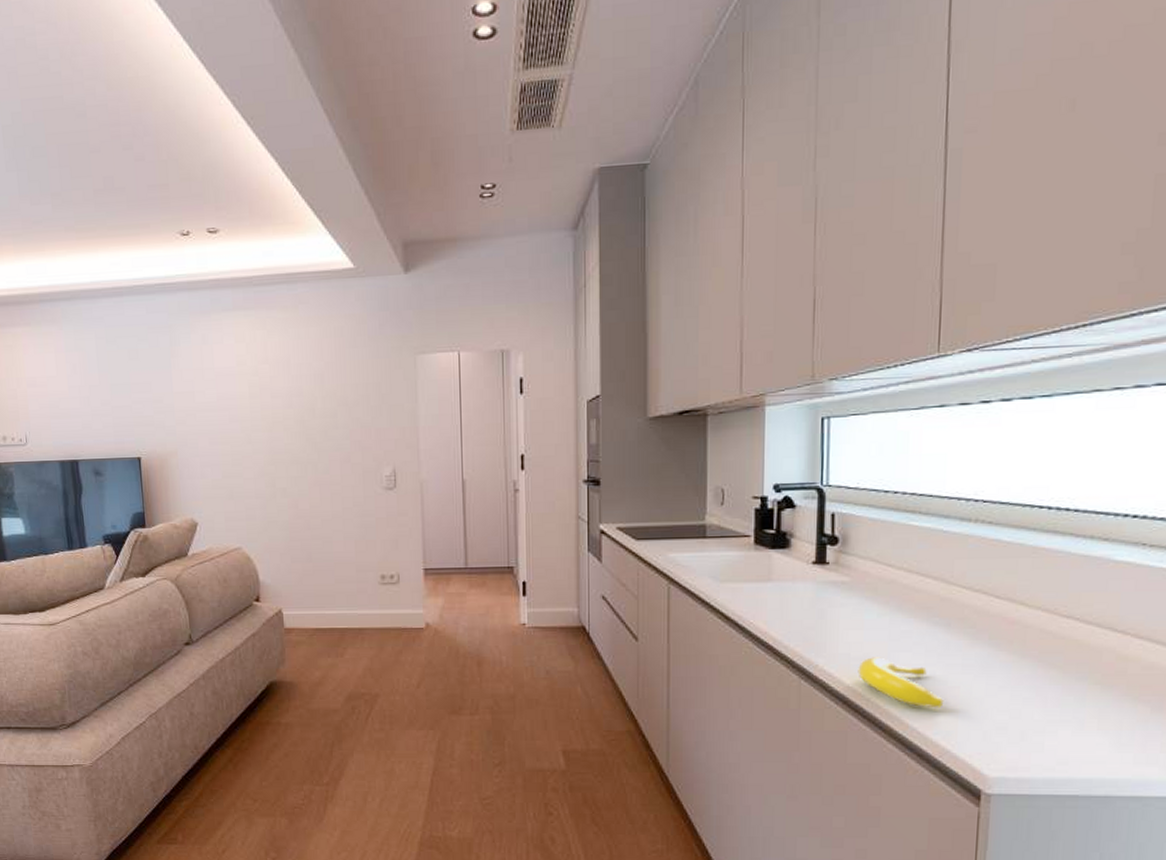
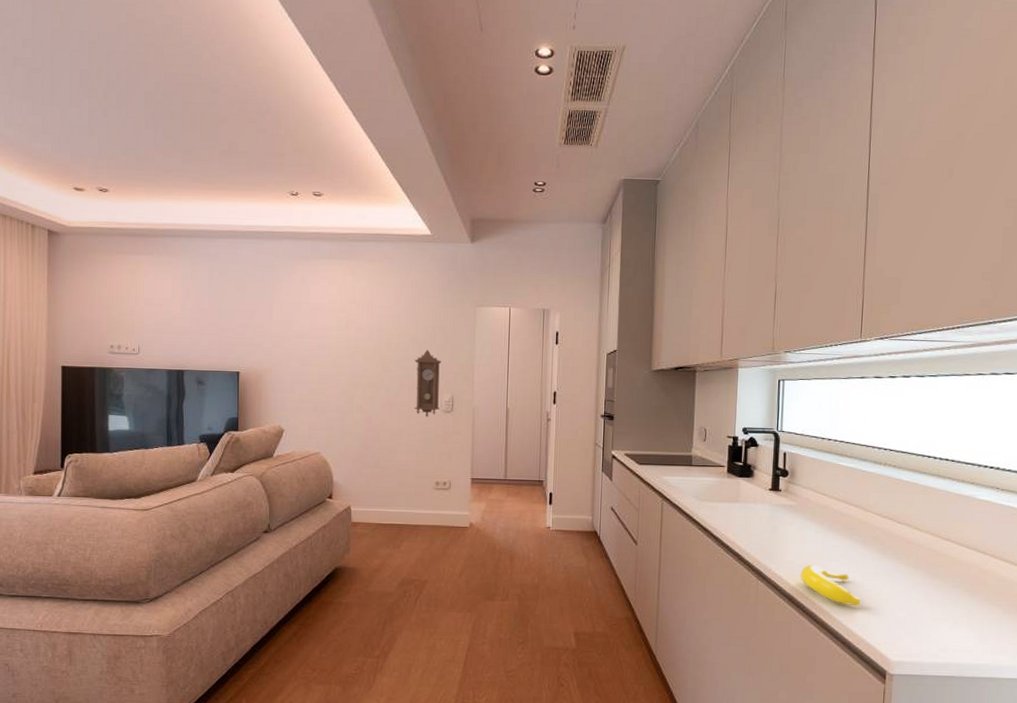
pendulum clock: none [345,413,380,497] -> present [415,349,442,417]

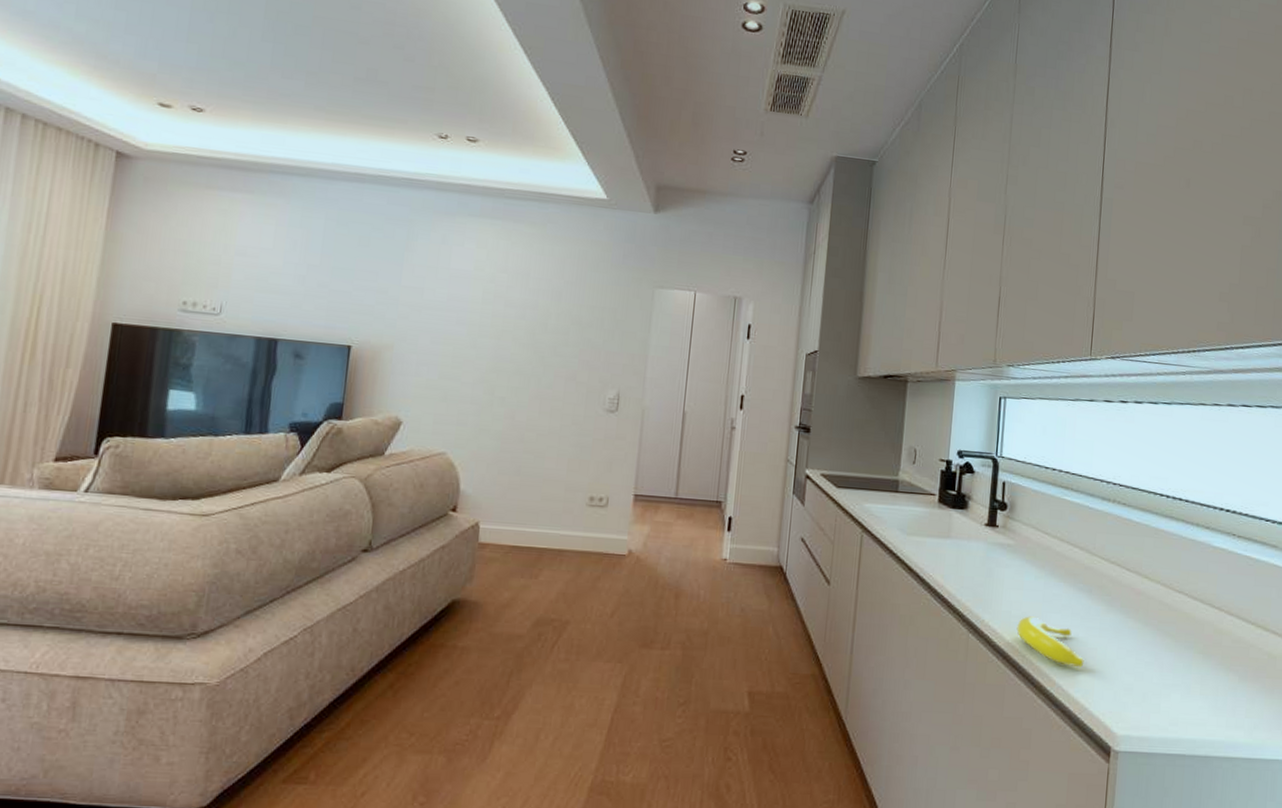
pendulum clock: present [415,349,442,417] -> none [571,334,609,417]

